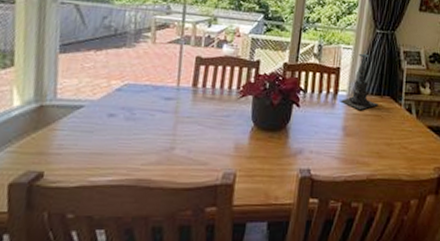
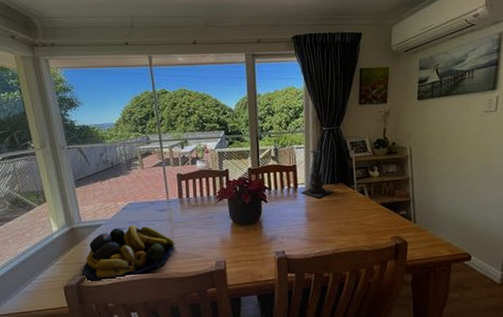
fruit bowl: none [40,111,175,183] -> present [82,224,175,282]

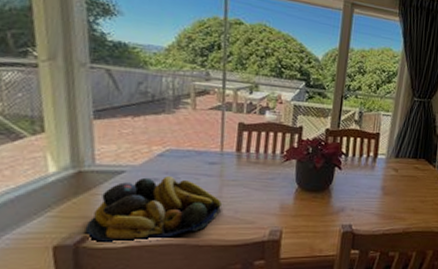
candle holder: present [300,144,334,198] -> none [379,114,414,171]

